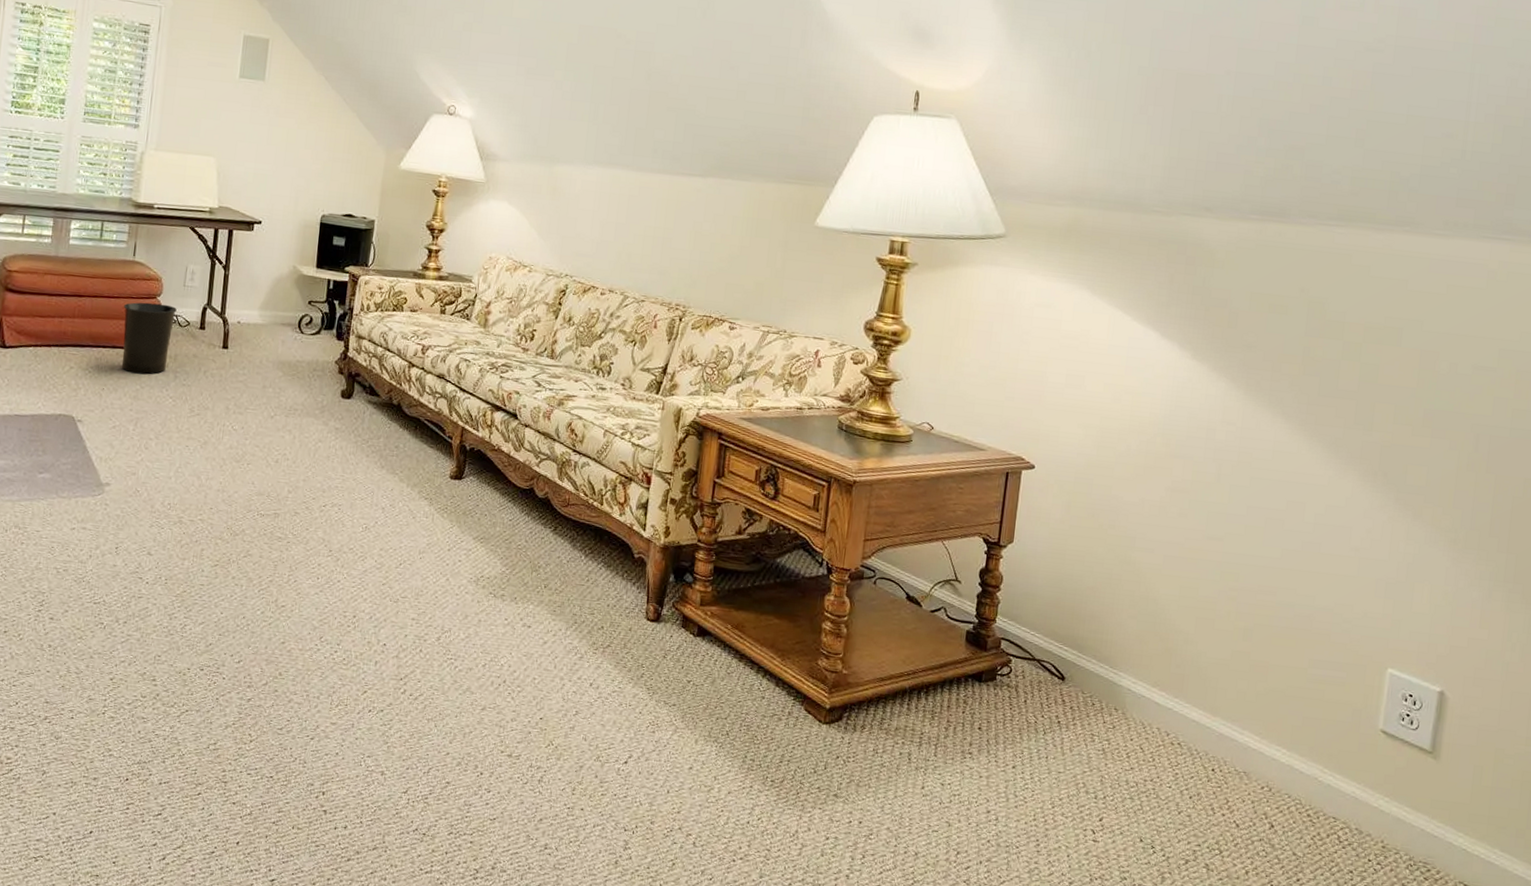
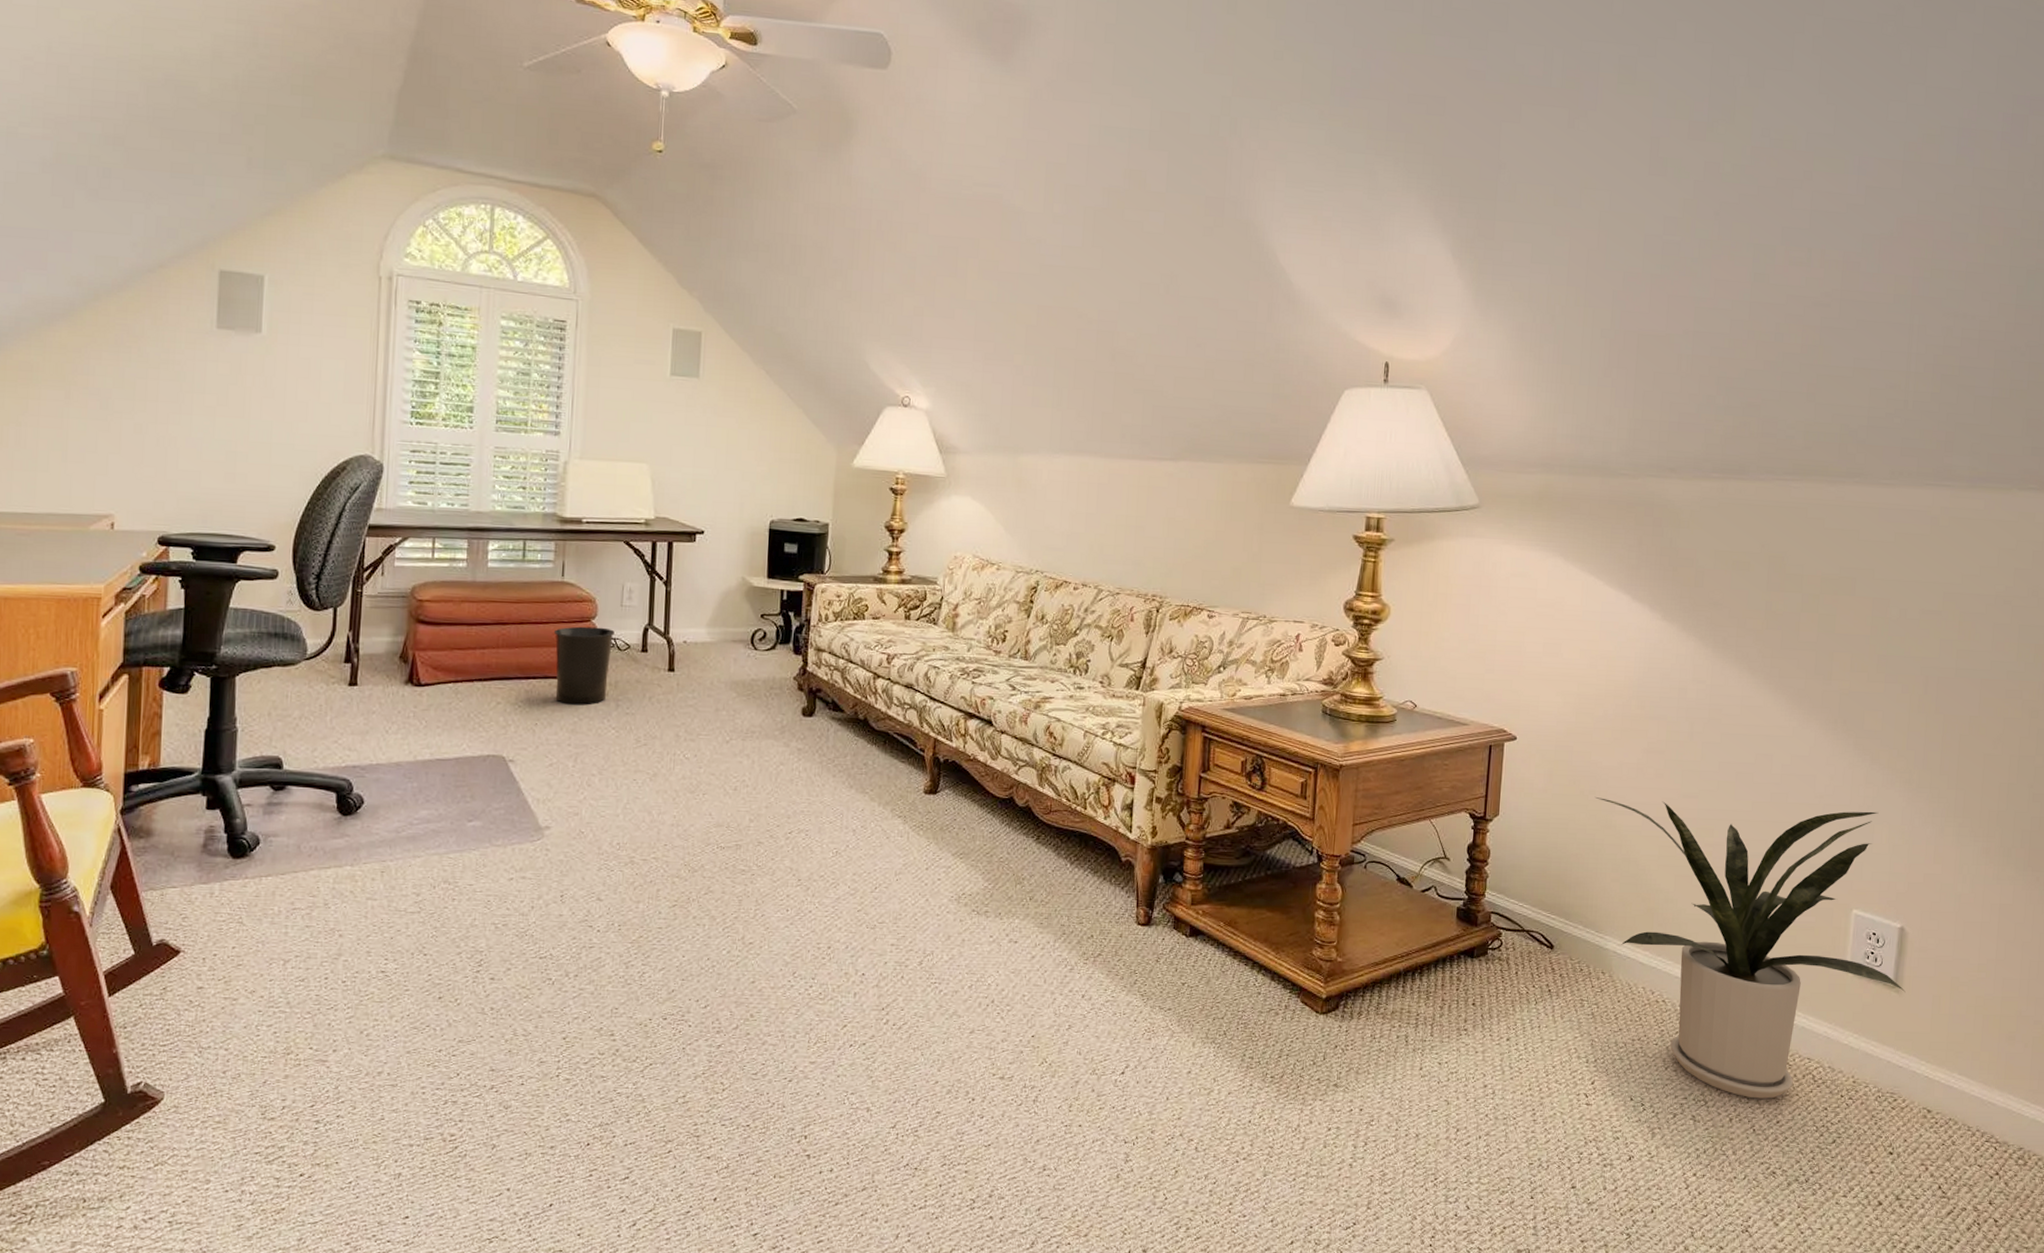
house plant: none [1115,532,1444,855] -> present [1595,797,1906,1099]

